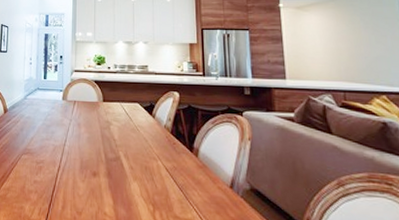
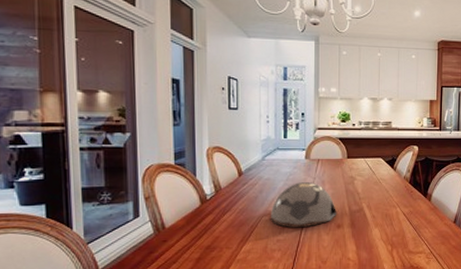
decorative bowl: none [29,122,93,171] -> present [270,181,338,228]

